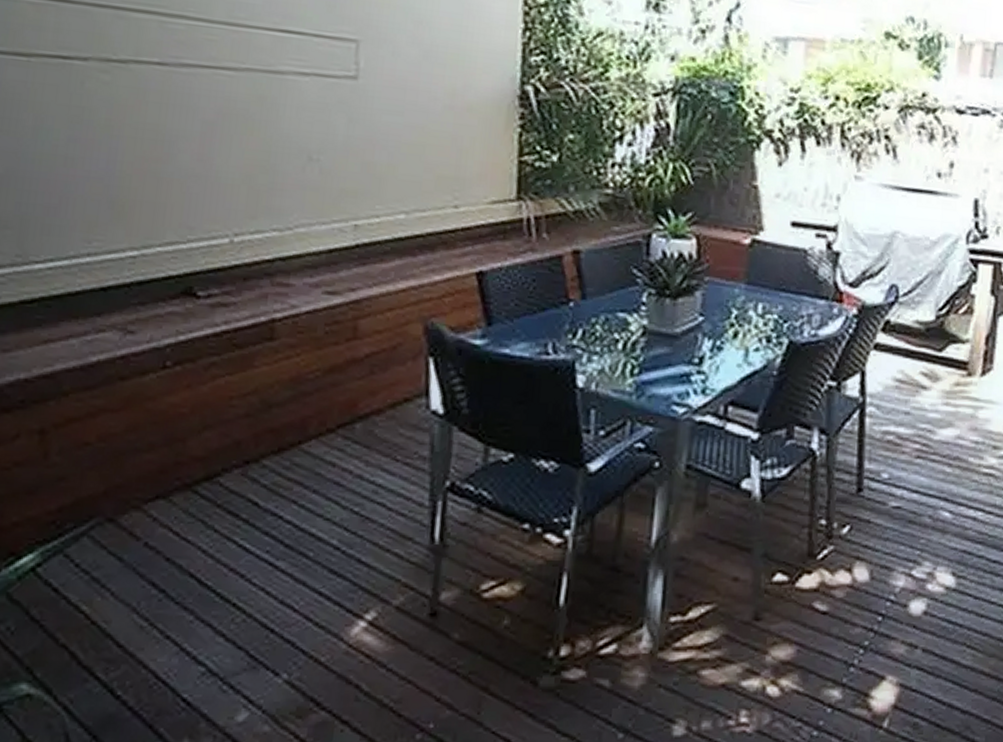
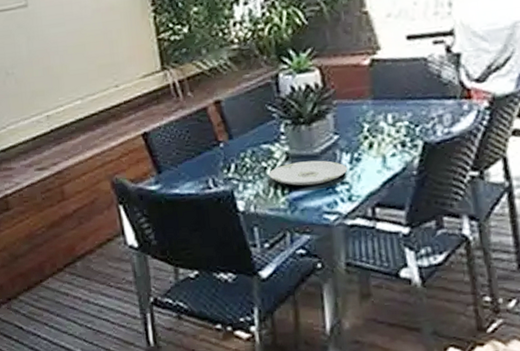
plate: none [619,339,707,370] -> present [268,160,348,186]

